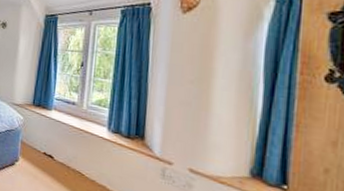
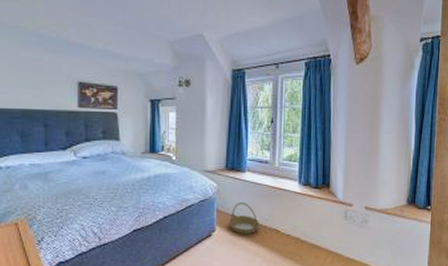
basket: none [32,138,64,172] -> present [229,201,260,235]

